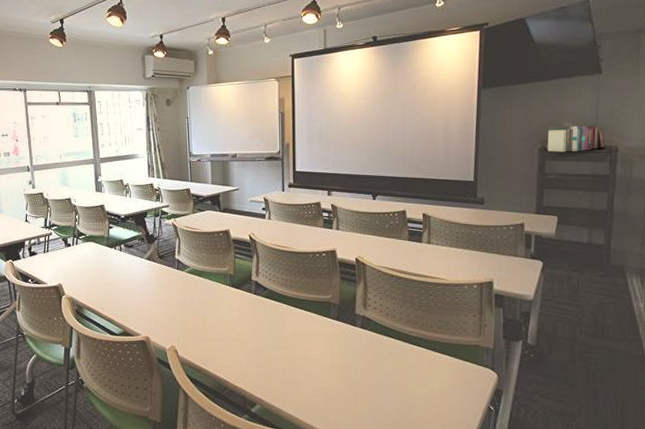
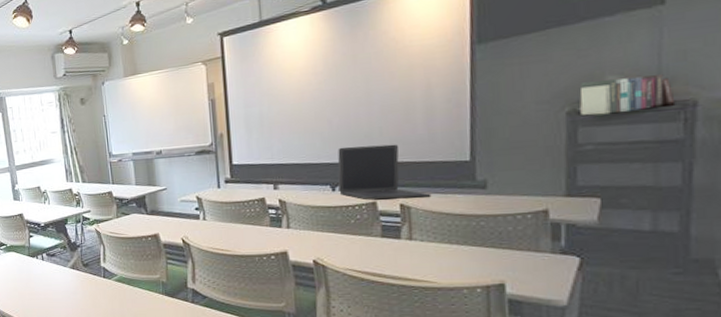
laptop: none [378,163,446,210] -> present [337,144,432,201]

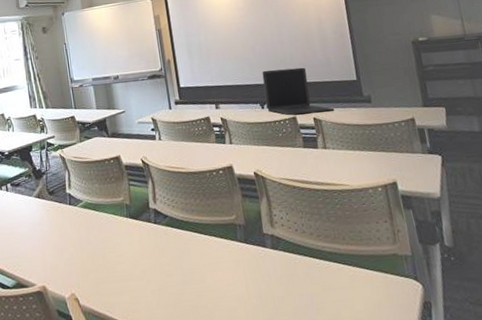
books: present [580,73,676,116] -> none [416,14,474,44]

